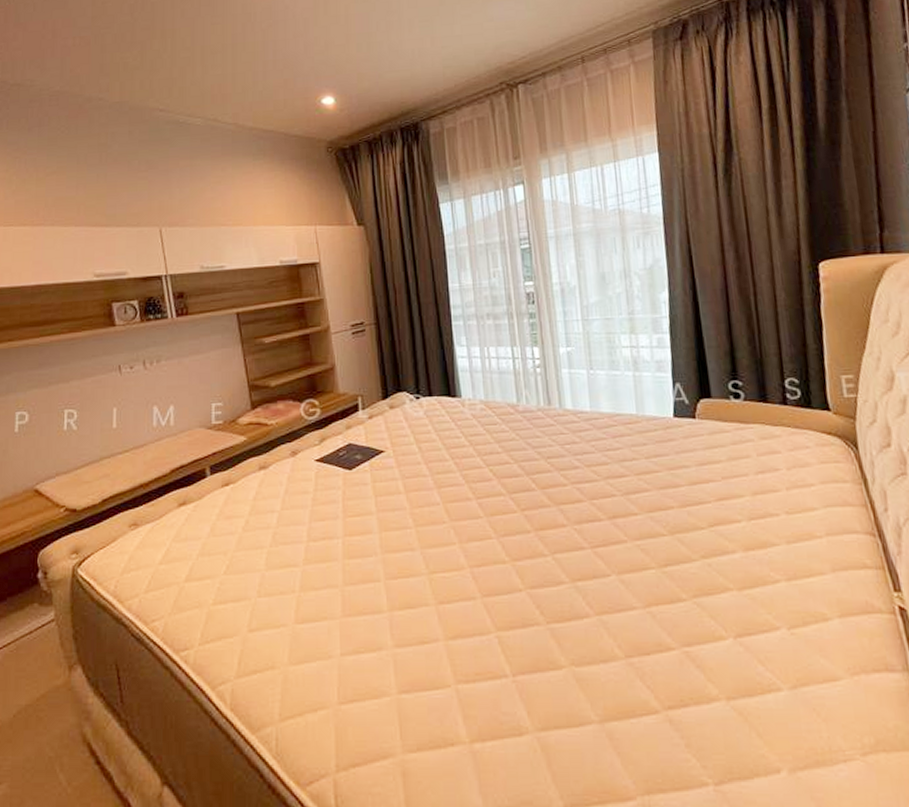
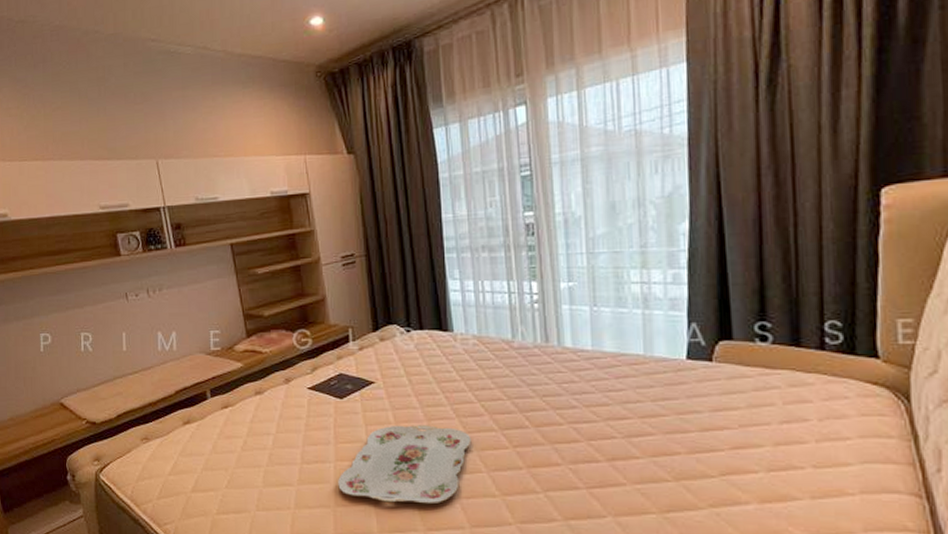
serving tray: none [346,493,481,577] -> present [338,425,472,505]

